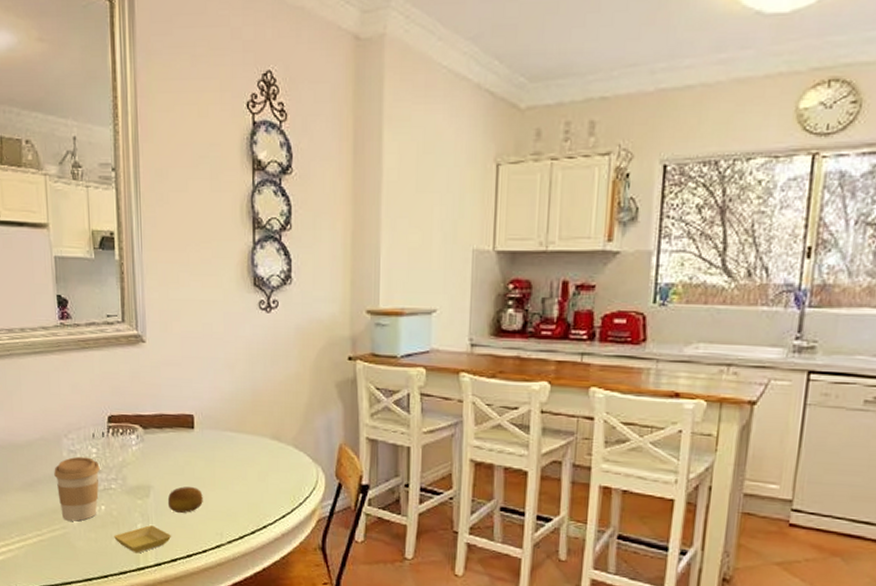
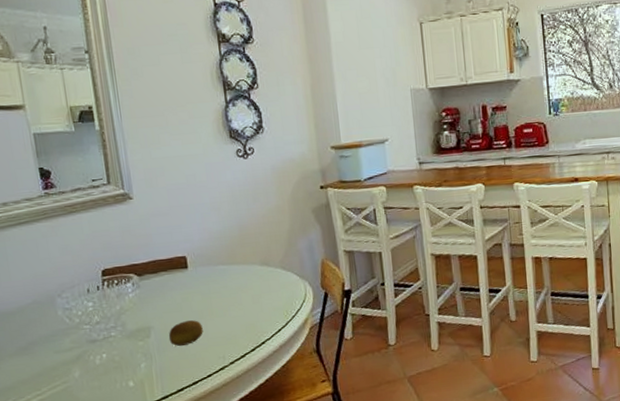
coffee cup: present [54,456,100,521] -> none [49,311,99,375]
saucer: present [114,525,172,554] -> none [118,362,177,392]

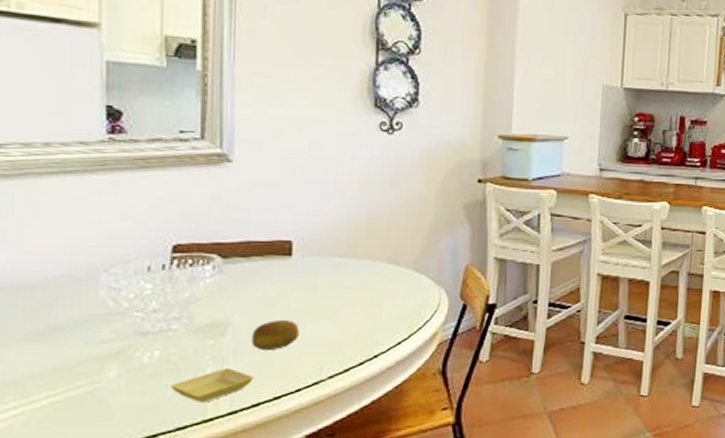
saucer: none [118,362,177,392] -> present [171,368,255,403]

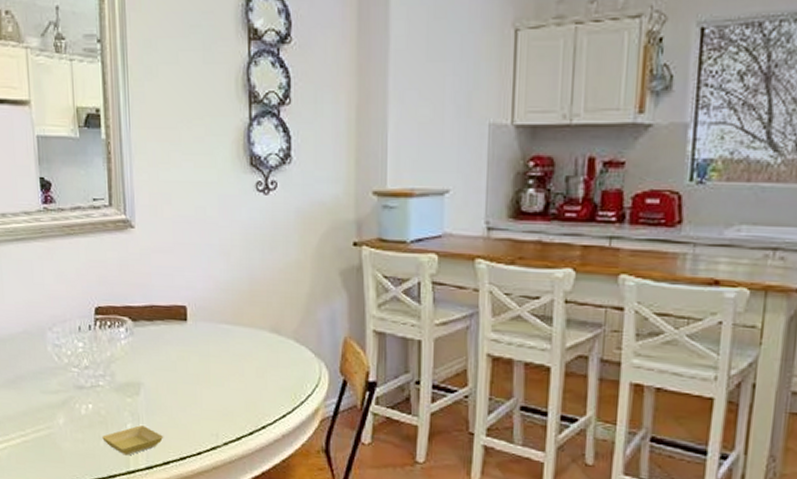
fruit: present [251,320,299,350] -> none [159,383,197,412]

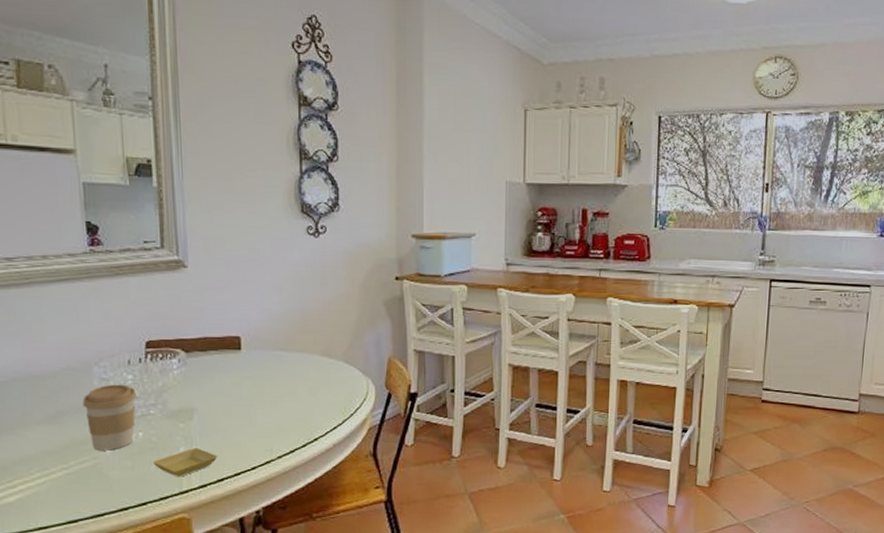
coffee cup: none [38,351,87,421] -> present [83,384,137,451]

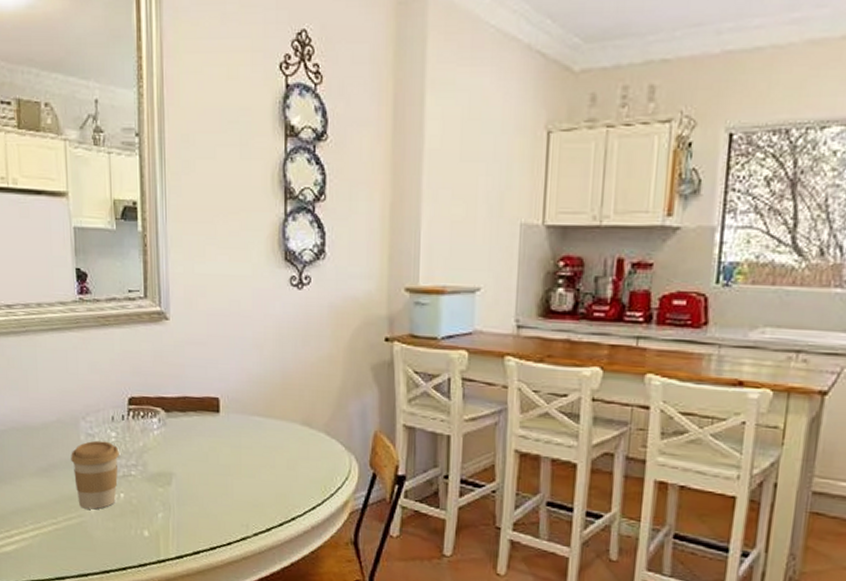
saucer: present [153,448,218,477] -> none [133,515,195,545]

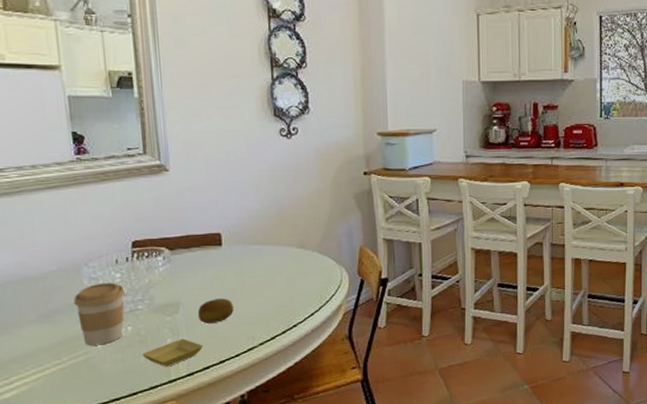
saucer: none [133,515,195,545] -> present [142,339,204,367]
fruit: none [190,474,228,503] -> present [197,298,234,324]

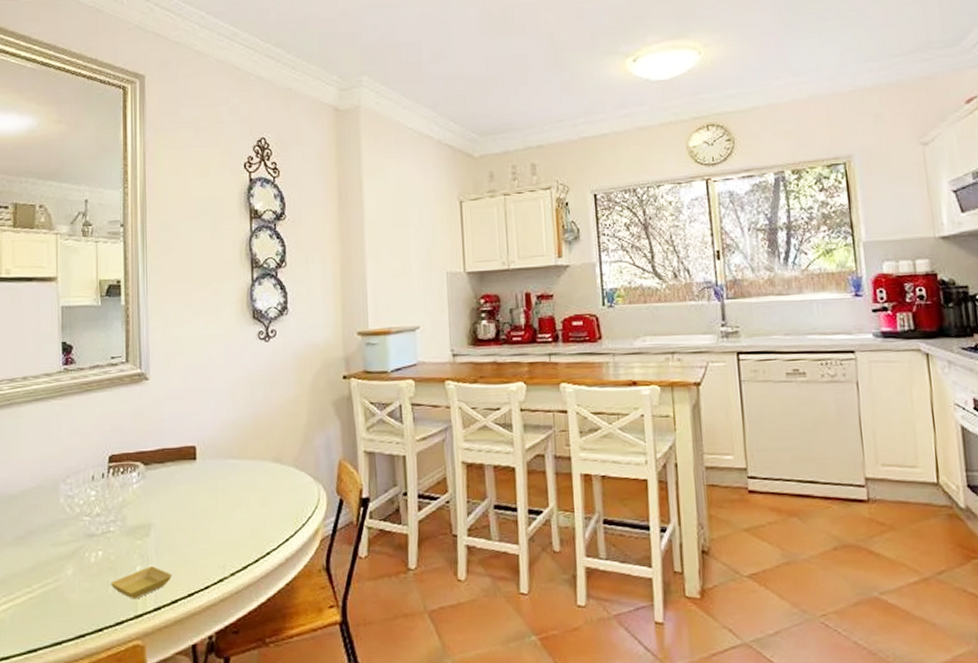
coffee cup: present [74,282,125,346] -> none [49,501,98,572]
fruit: present [197,298,234,324] -> none [168,520,205,549]

